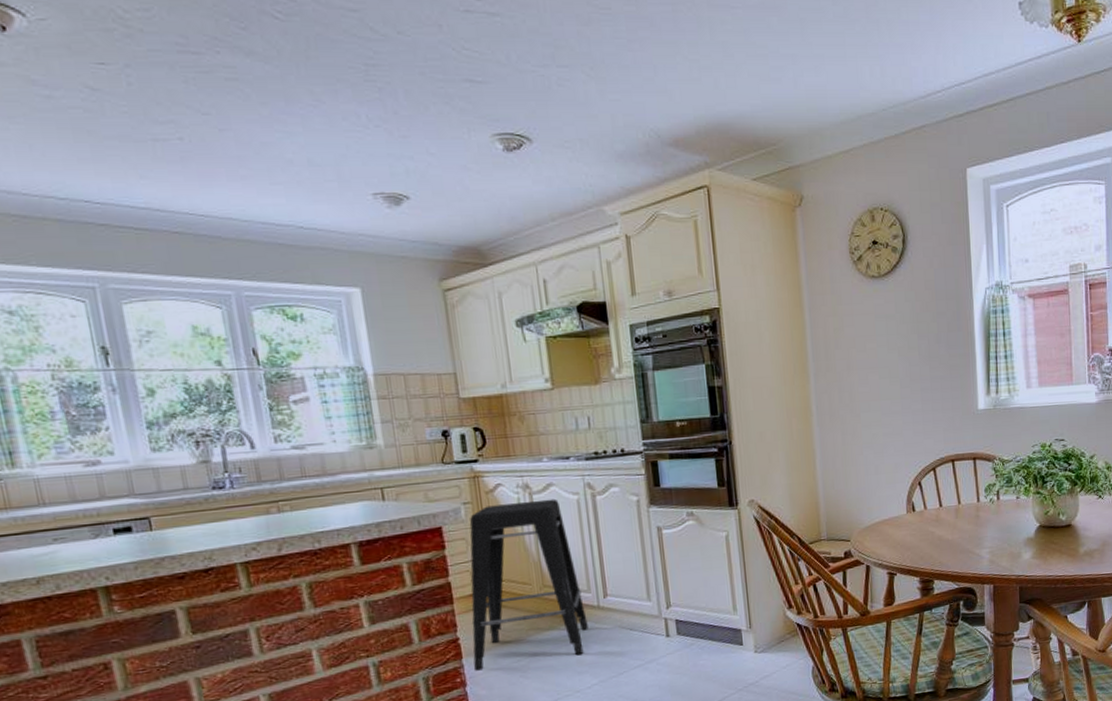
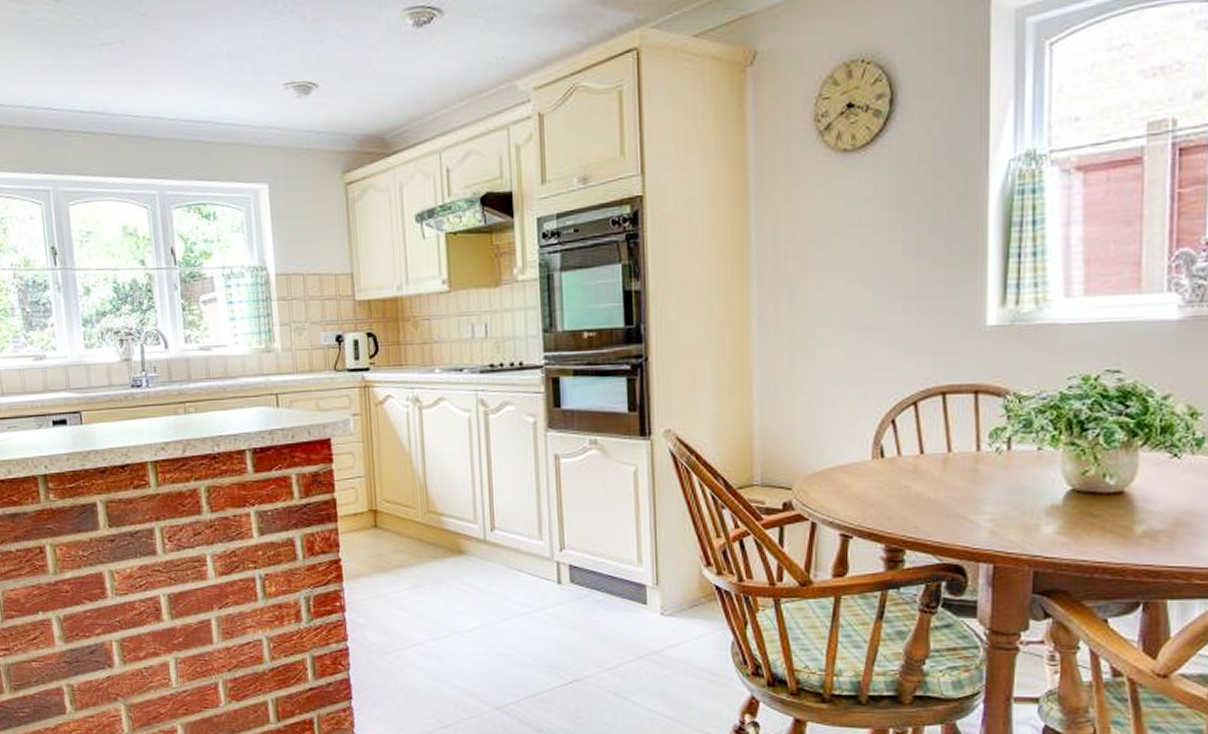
stool: present [469,498,588,671] -> none [353,415,472,596]

